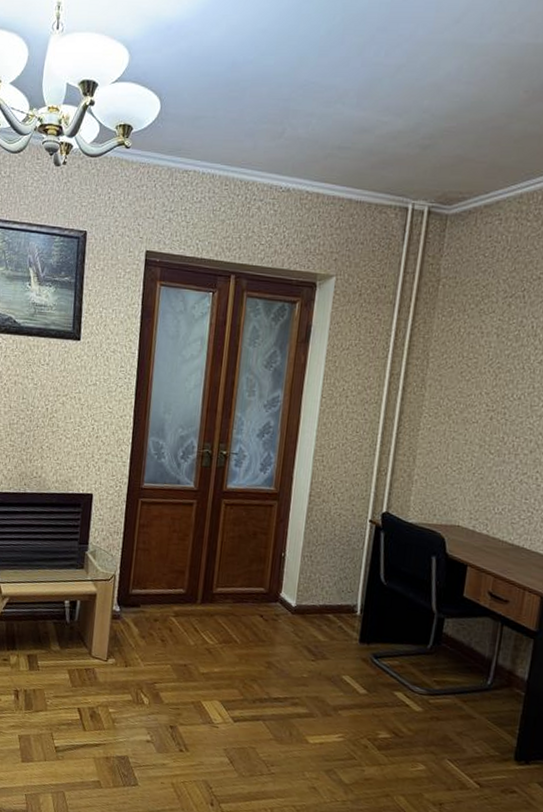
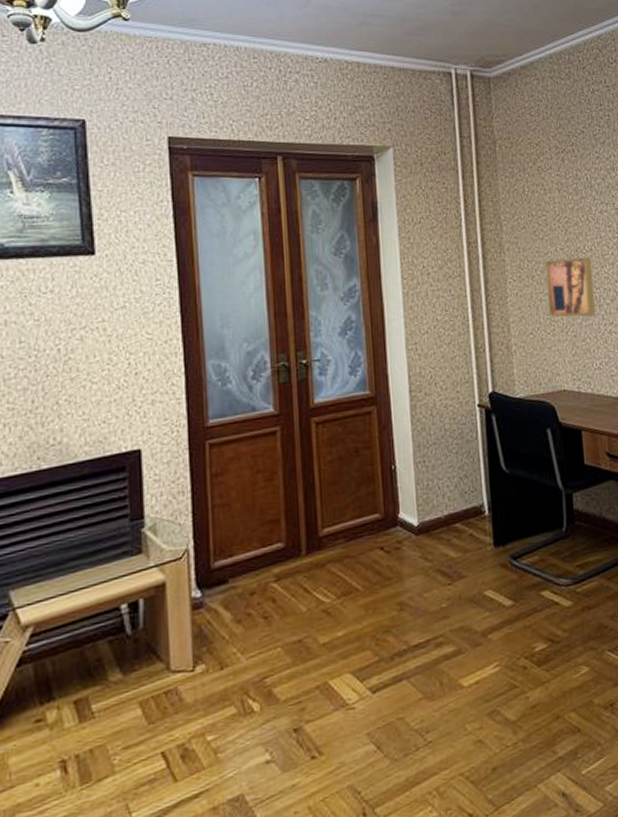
wall art: none [459,402,518,464] -> present [545,256,596,317]

